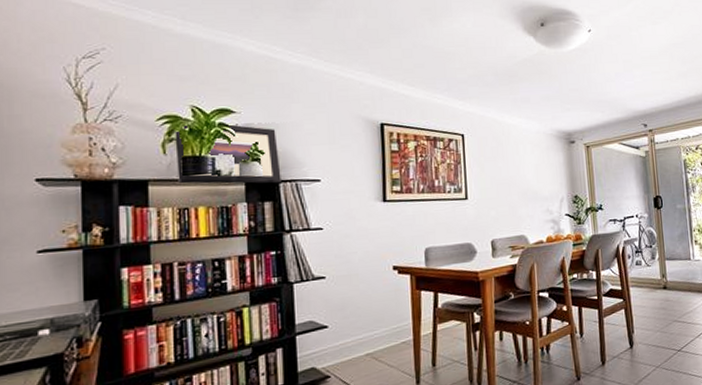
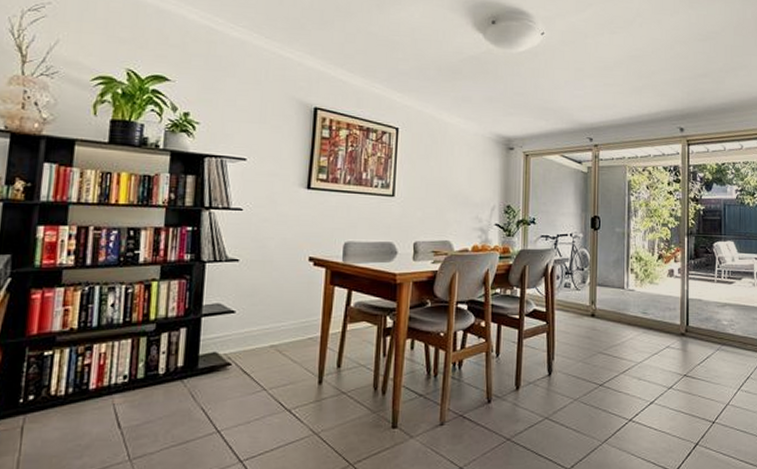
picture frame: present [175,124,281,184] -> none [104,89,208,158]

